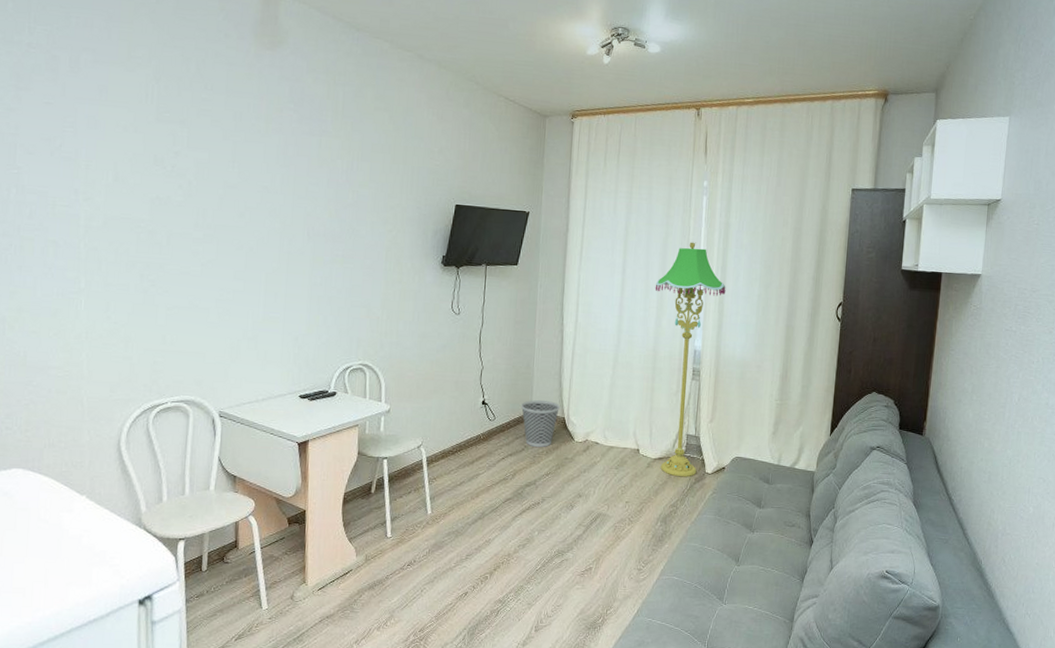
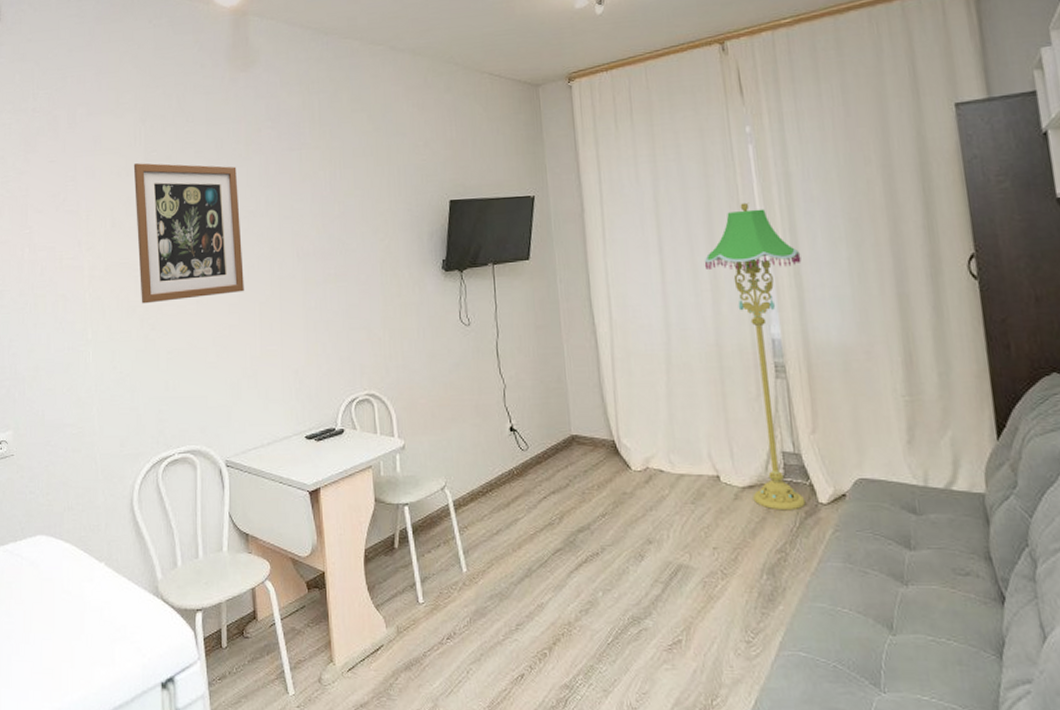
wall art: none [142,121,254,261] -> present [133,163,244,304]
wastebasket: present [520,400,560,448] -> none [557,421,606,482]

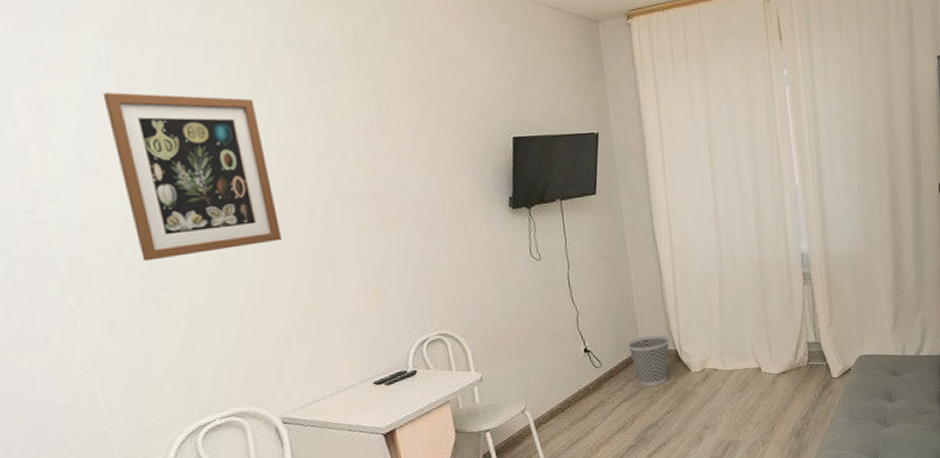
wastebasket: none [557,421,606,482] -> present [627,335,670,387]
floor lamp: present [704,202,806,511] -> none [749,138,825,388]

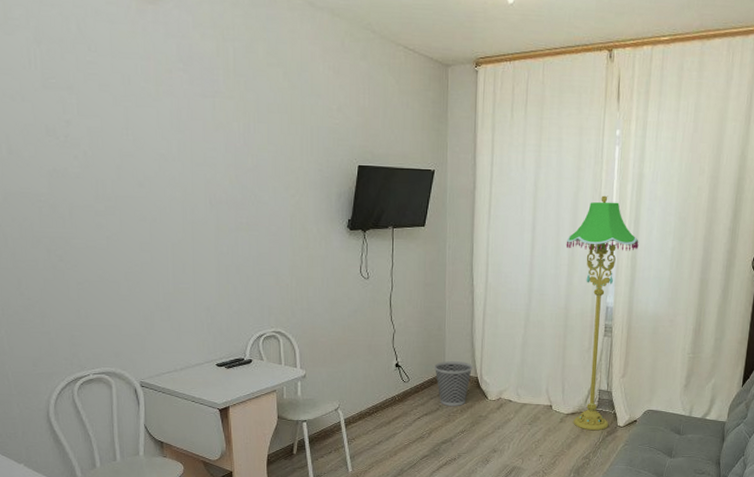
wall art: present [102,92,282,261] -> none [29,89,156,235]
floor lamp: none [749,138,825,388] -> present [566,195,639,431]

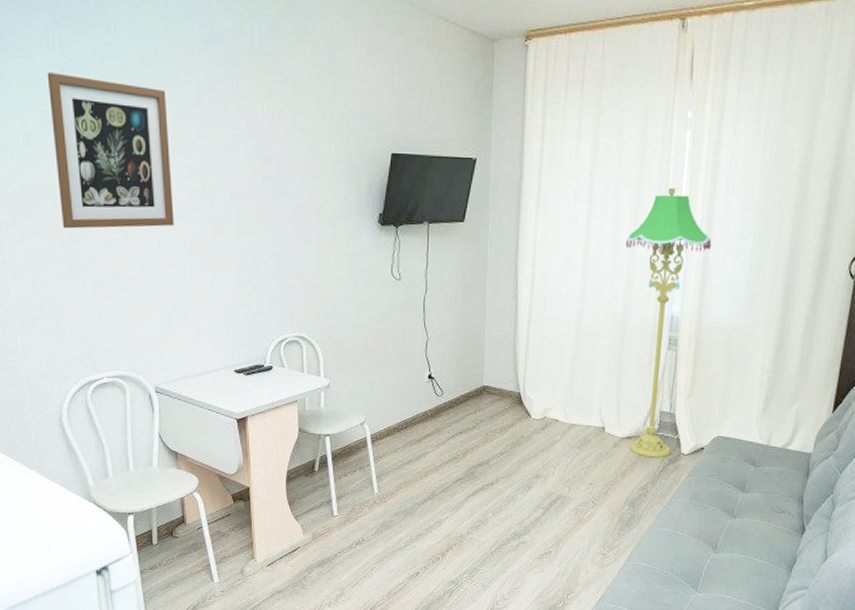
wall art: none [29,89,156,235] -> present [47,72,174,229]
wastebasket: present [434,361,472,407] -> none [471,374,514,425]

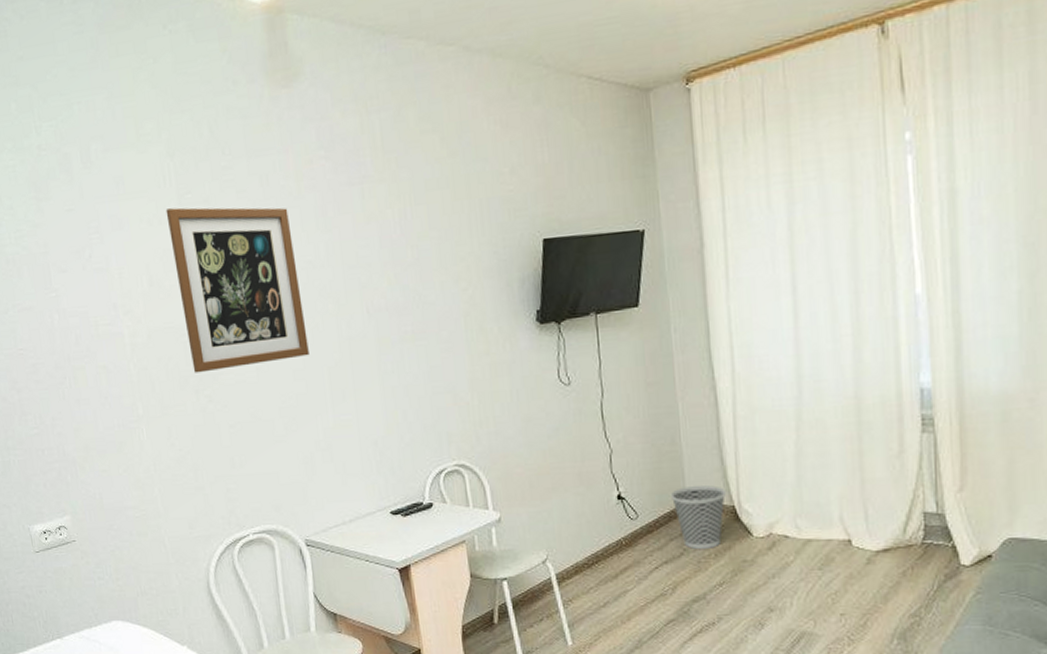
wastebasket: none [471,374,514,425] -> present [670,485,726,550]
floor lamp: present [625,187,712,458] -> none [845,228,962,574]

